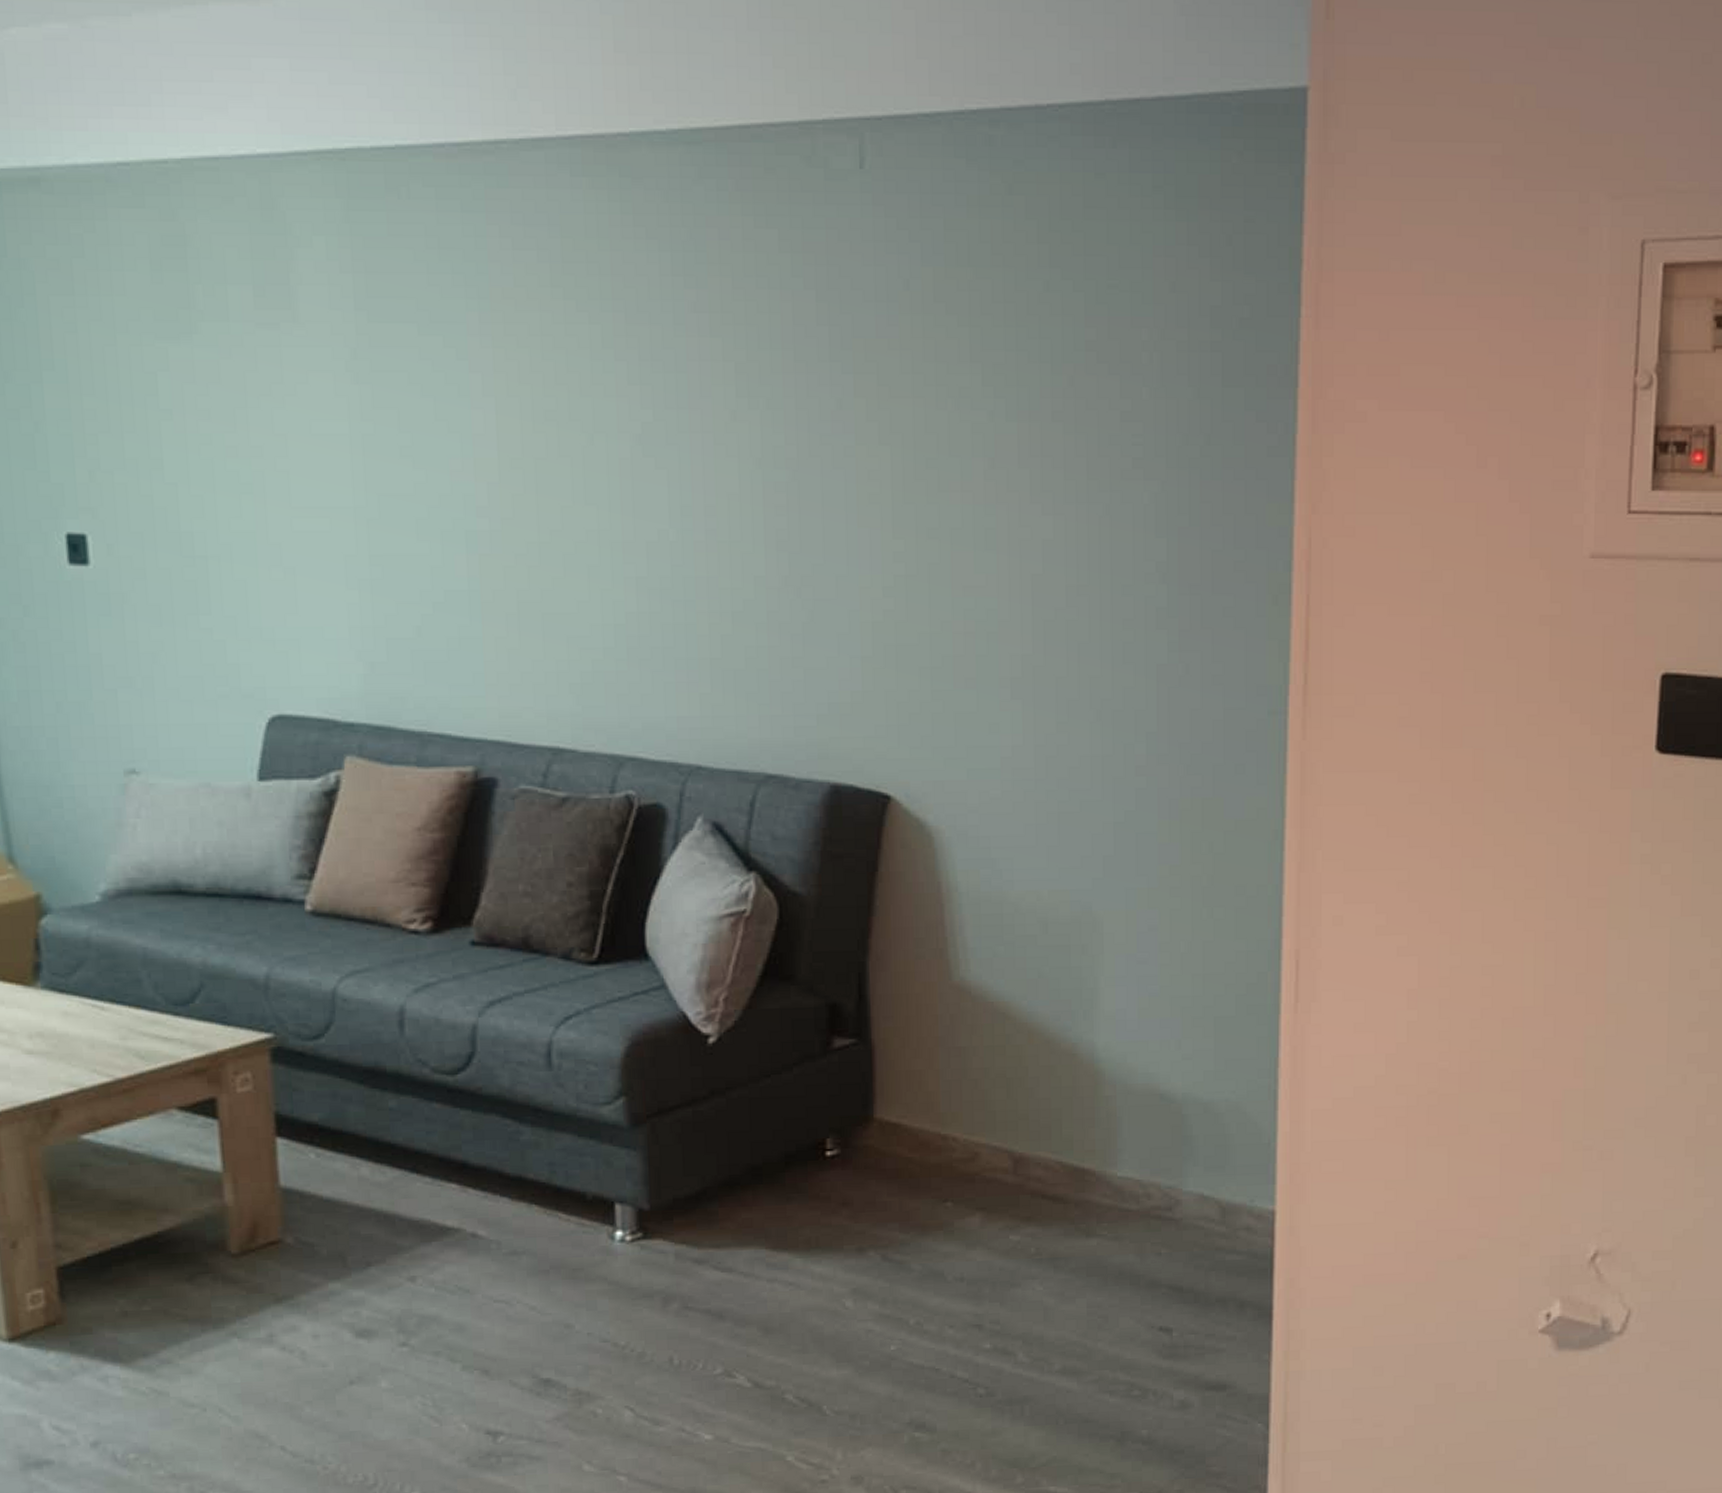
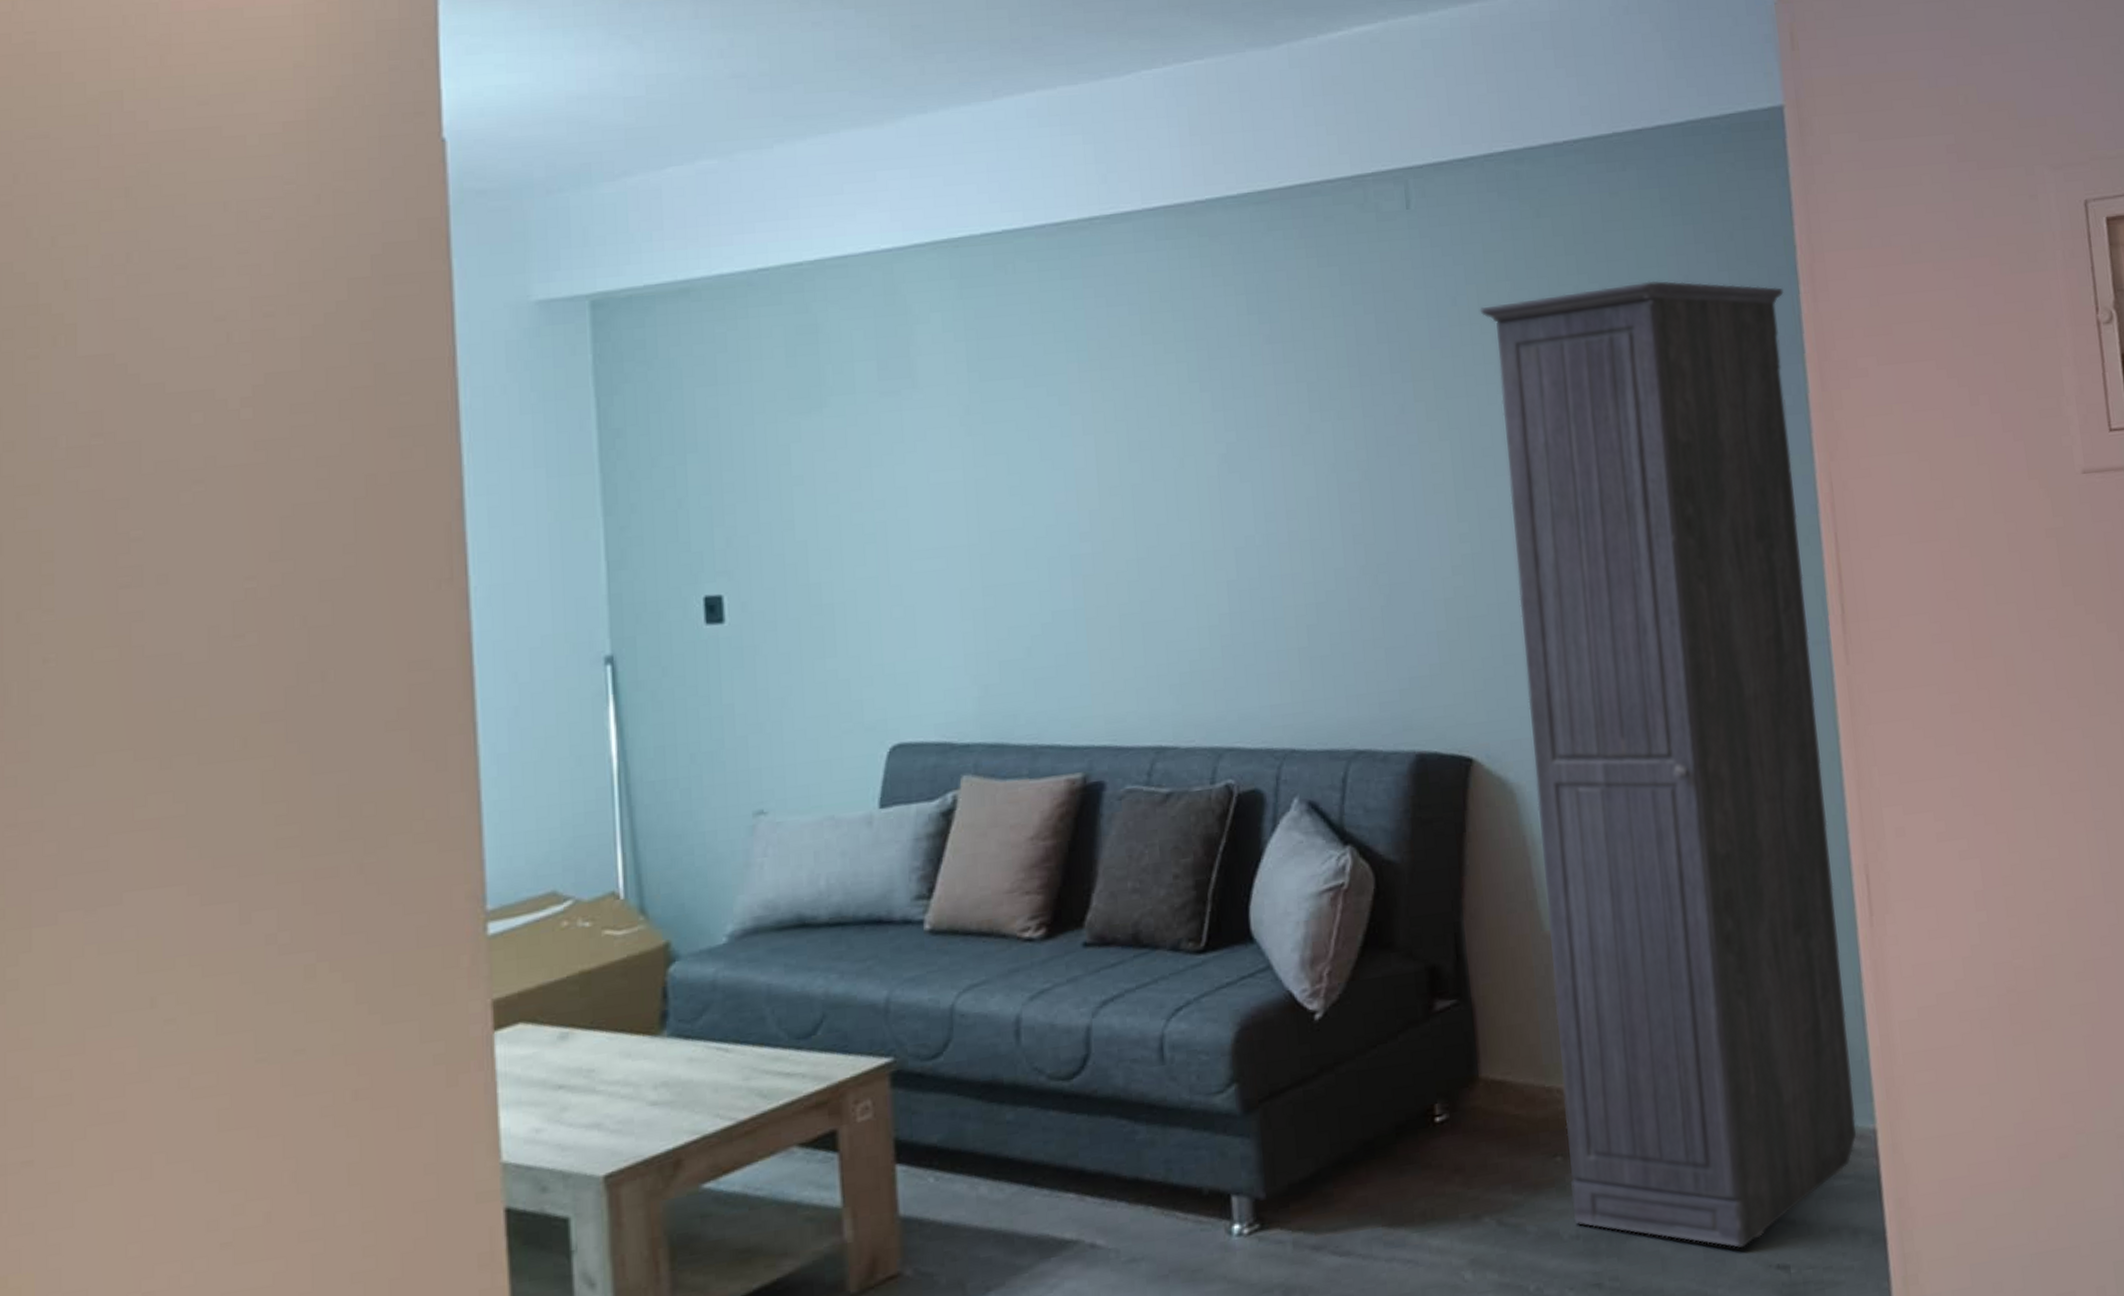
cabinet: none [935,284,1282,1308] -> present [1479,280,1857,1248]

